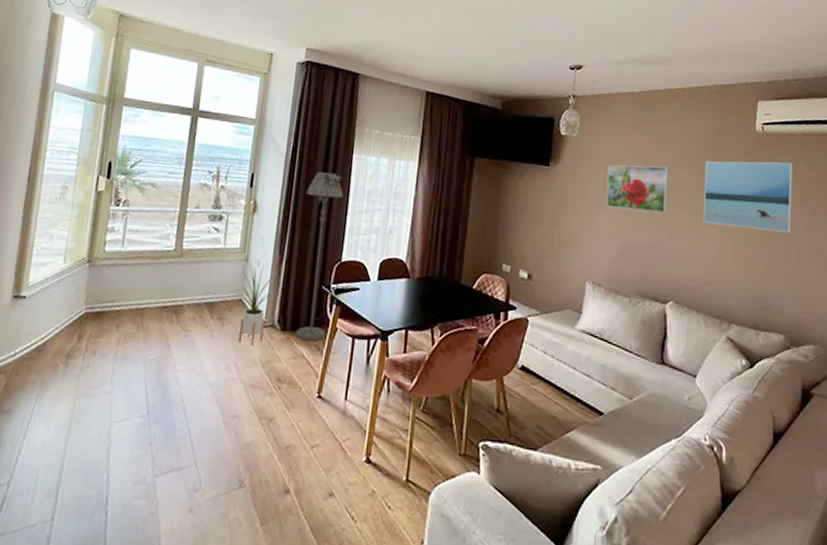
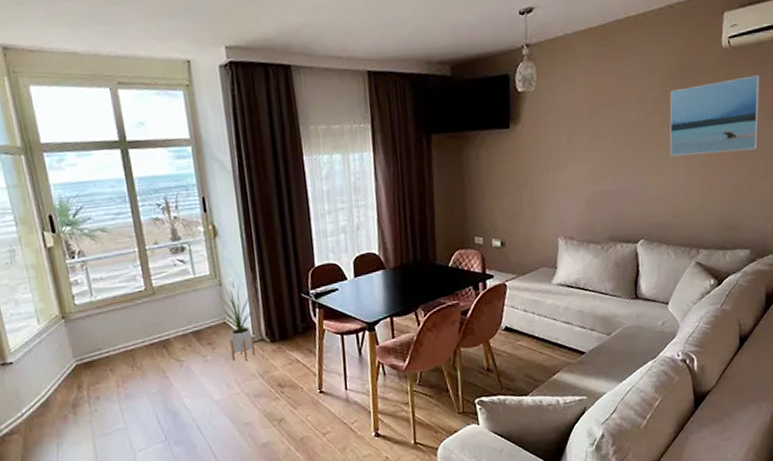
floor lamp: present [296,171,343,341] -> none [263,180,315,347]
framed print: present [605,165,668,214] -> none [570,104,633,159]

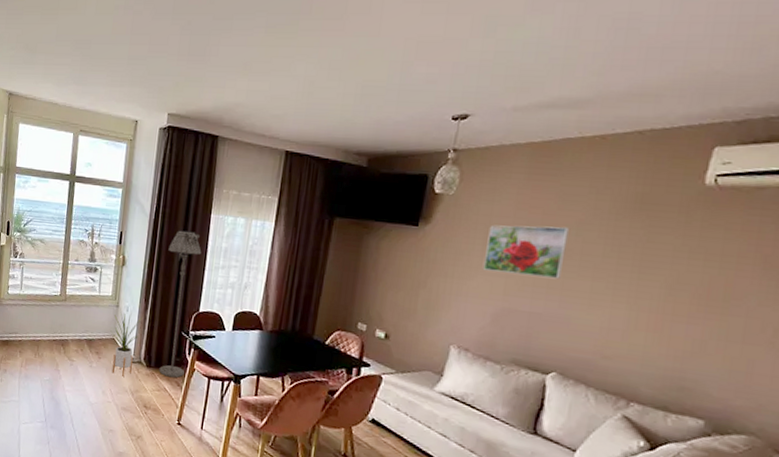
floor lamp: none [263,180,315,347] -> present [159,230,202,378]
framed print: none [570,104,633,159] -> present [482,225,569,280]
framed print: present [669,75,760,157] -> none [608,221,756,307]

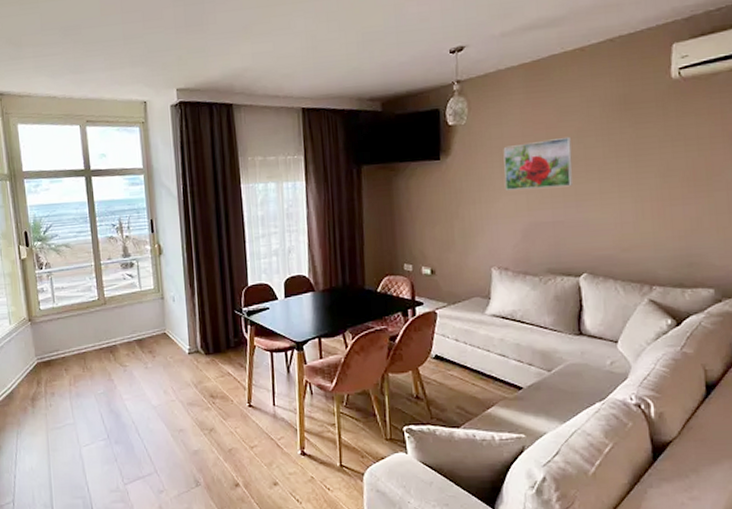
house plant: present [110,311,143,377] -> none [160,300,194,370]
floor lamp: present [159,230,202,378] -> none [204,205,246,360]

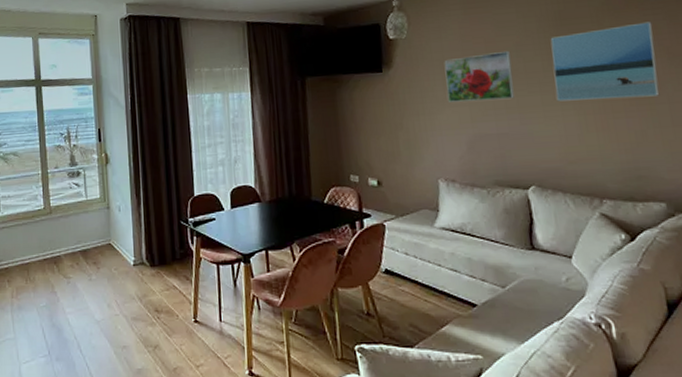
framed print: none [613,105,719,189] -> present [550,21,660,102]

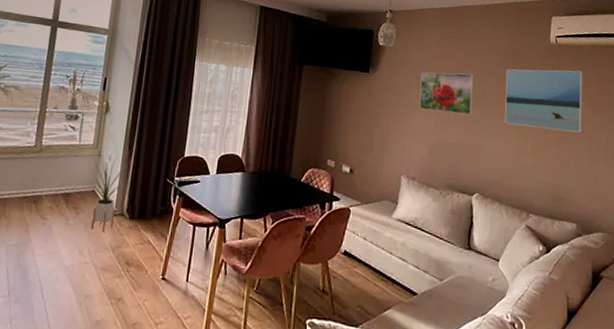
house plant: none [105,210,140,283] -> present [90,159,126,232]

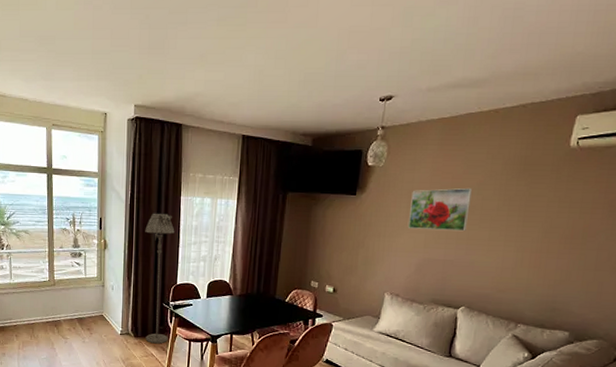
house plant: present [90,159,126,232] -> none [99,289,127,348]
floor lamp: none [142,76,186,228] -> present [145,213,175,344]
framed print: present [504,69,583,133] -> none [502,175,605,243]

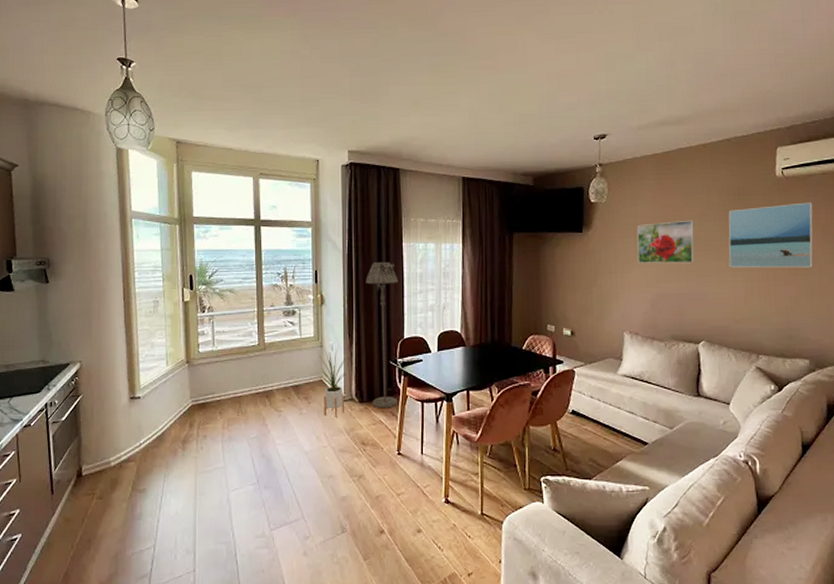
house plant: none [99,289,127,348] -> present [317,349,350,417]
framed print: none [502,175,605,243] -> present [728,202,814,268]

